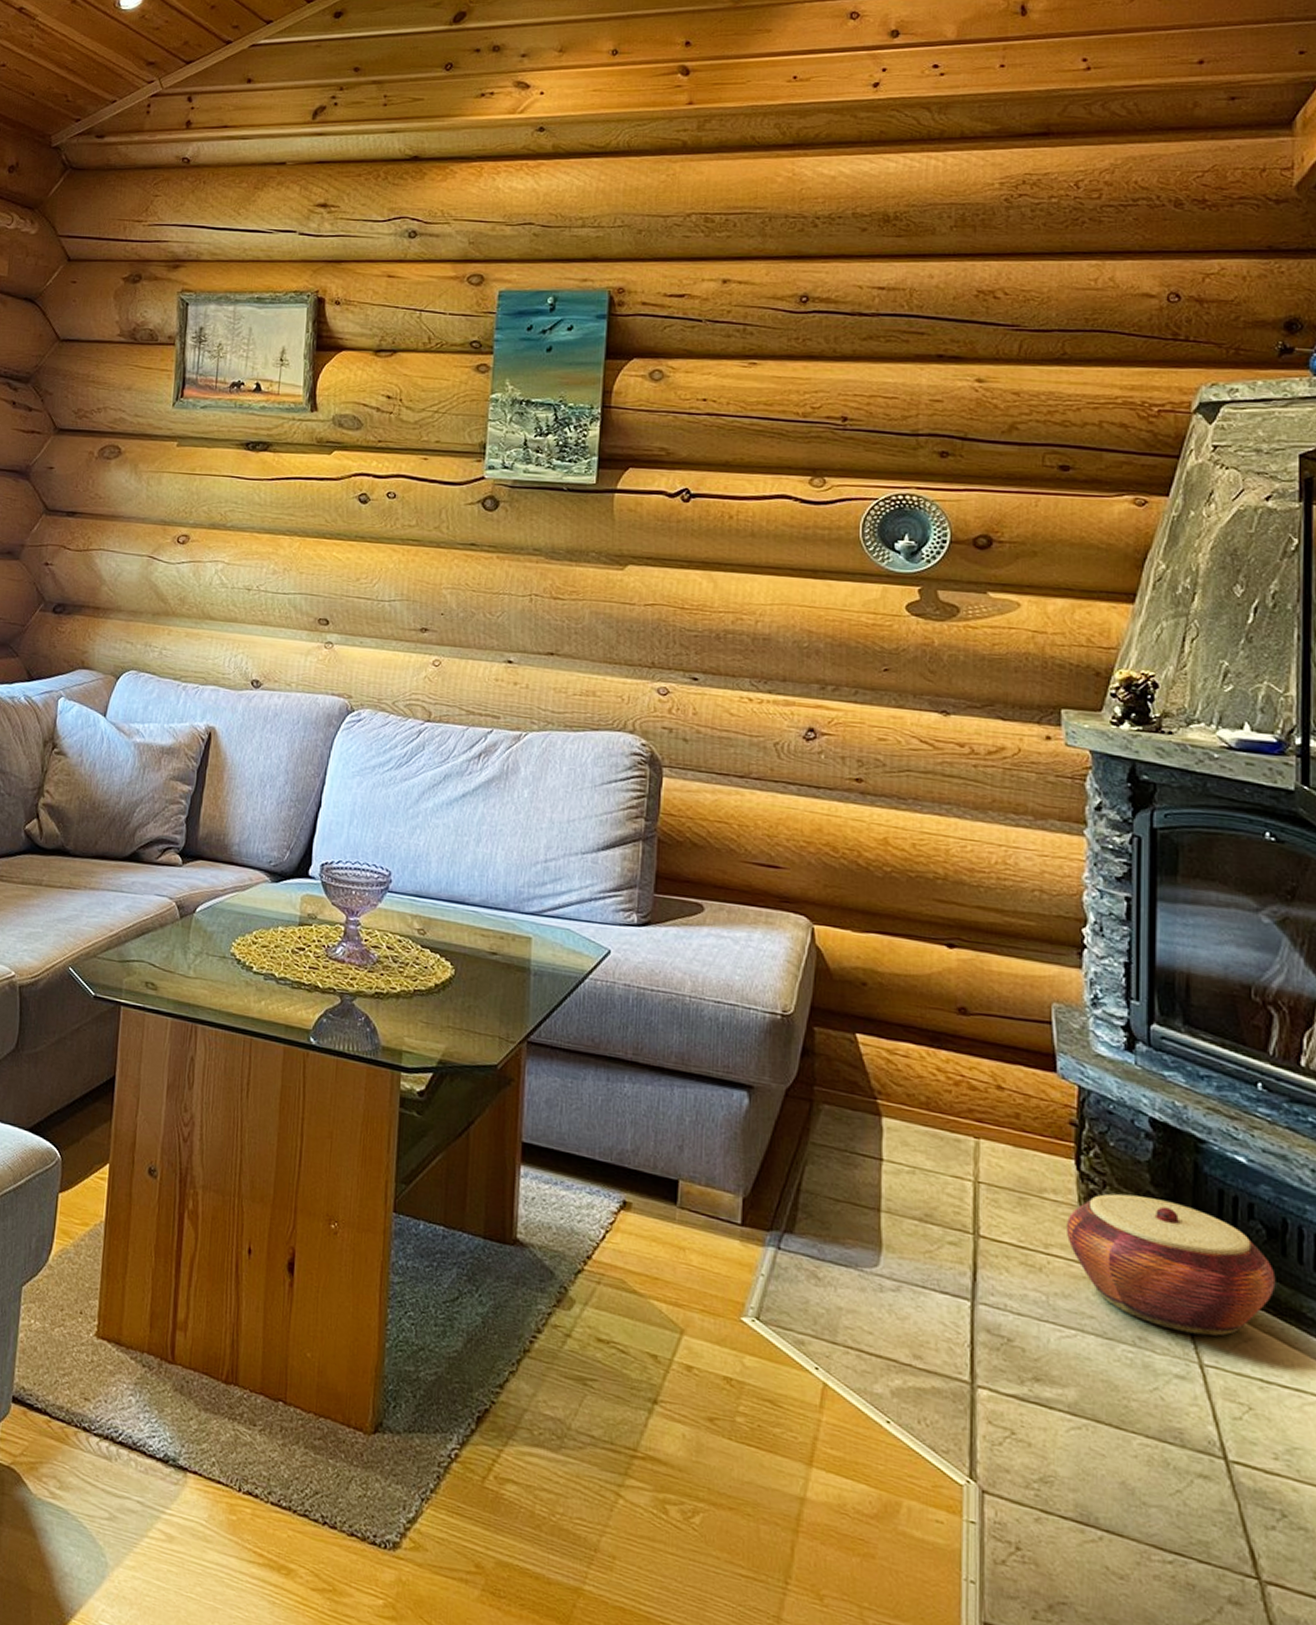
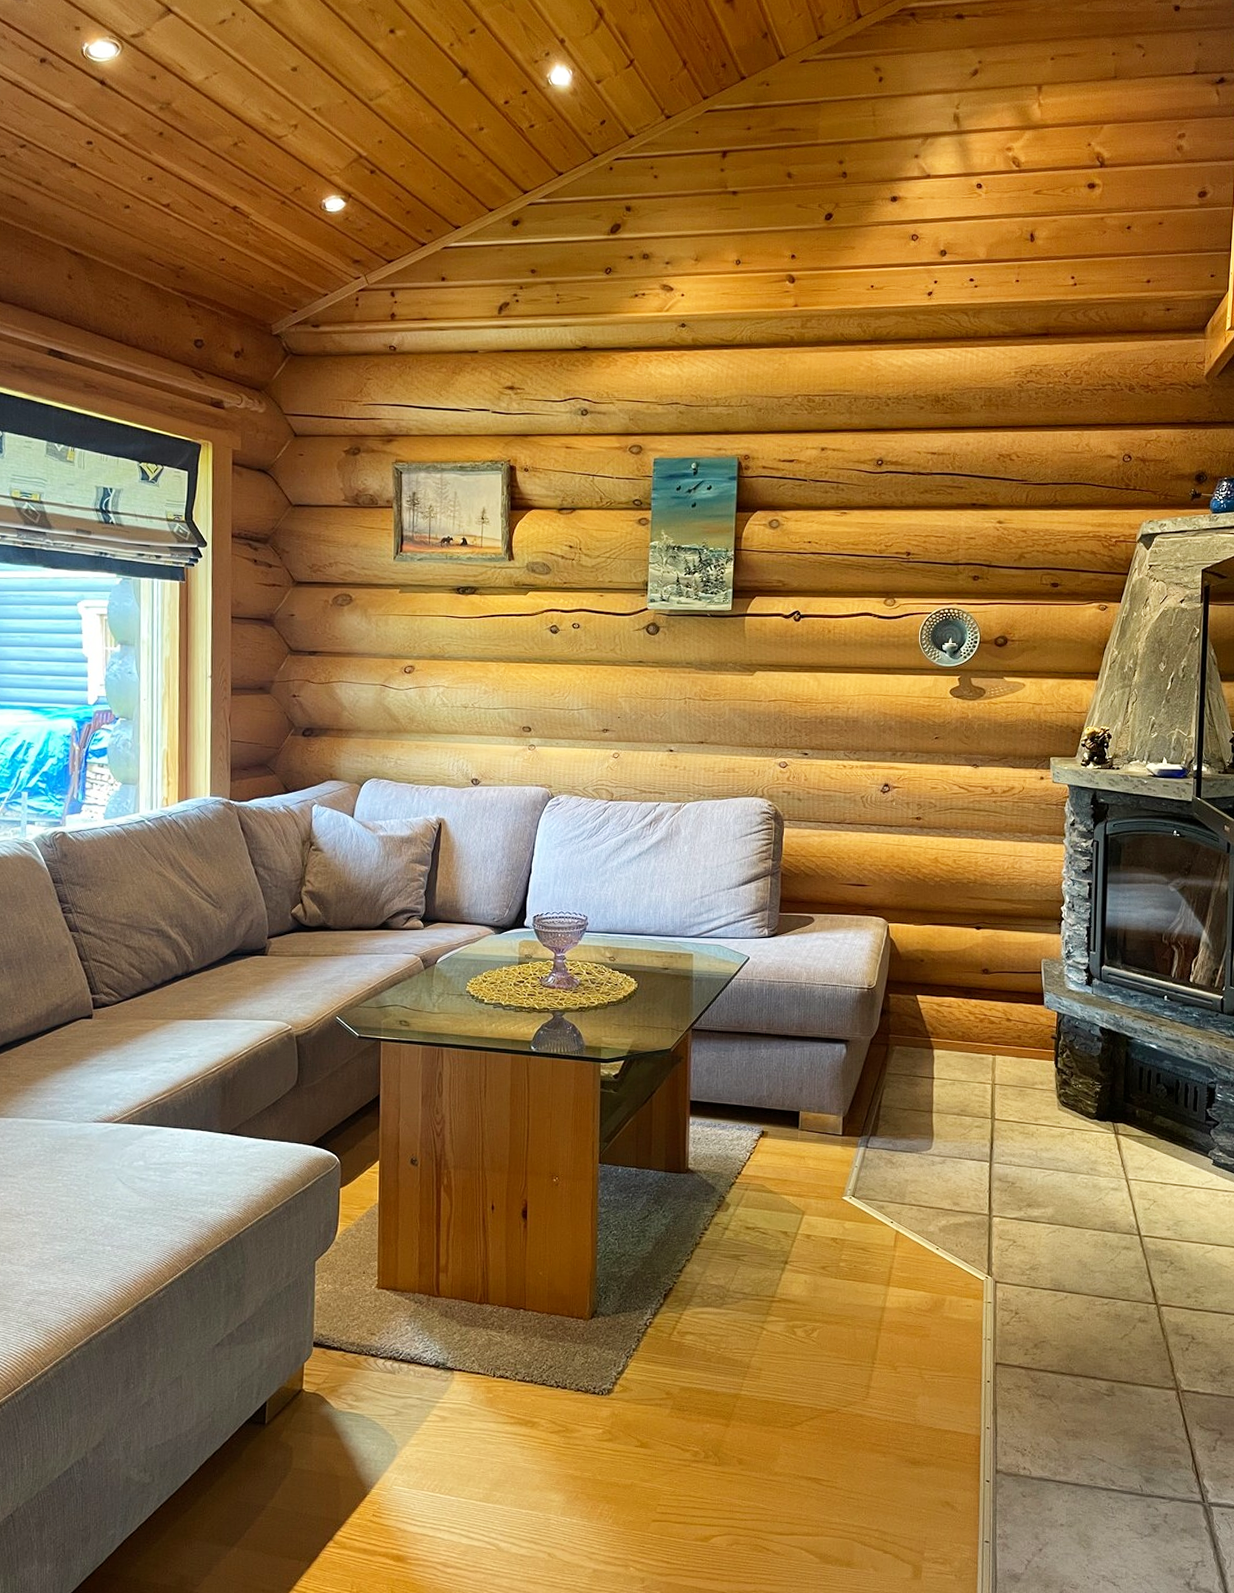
woven basket: present [1065,1193,1276,1336] -> none [1048,1079,1172,1161]

